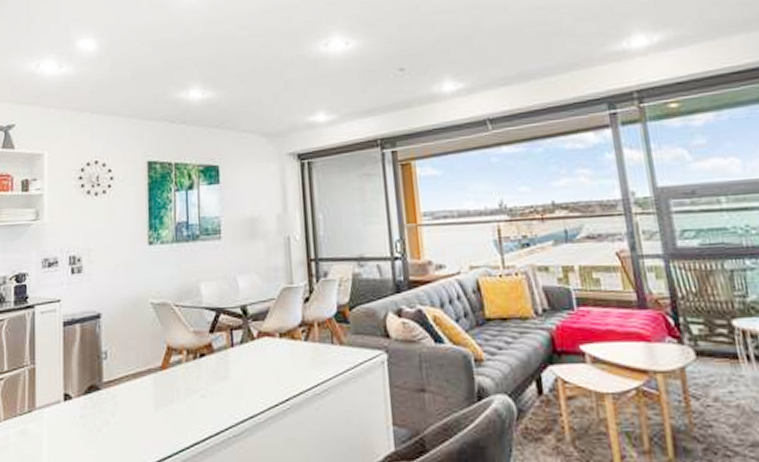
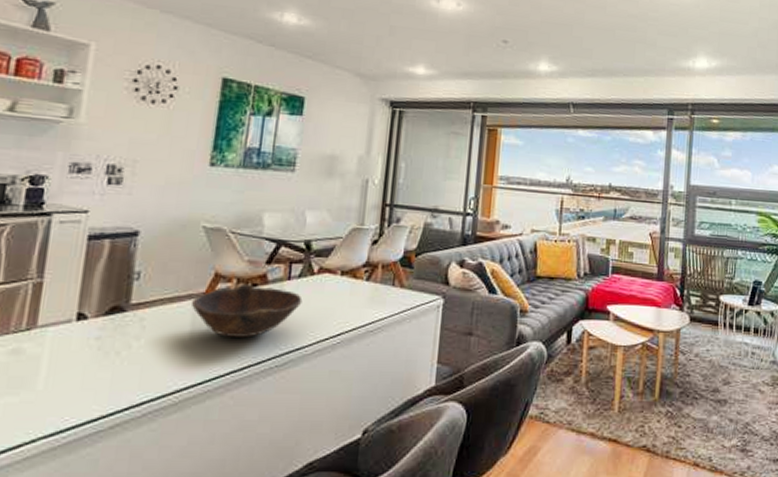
bowl: none [152,354,248,409] -> present [192,283,303,337]

